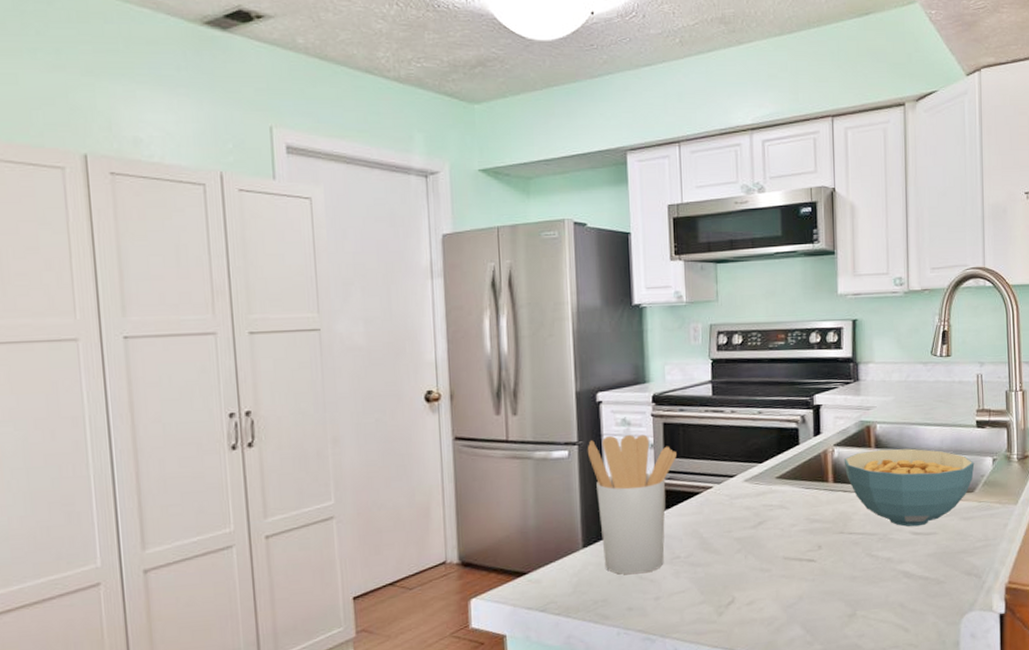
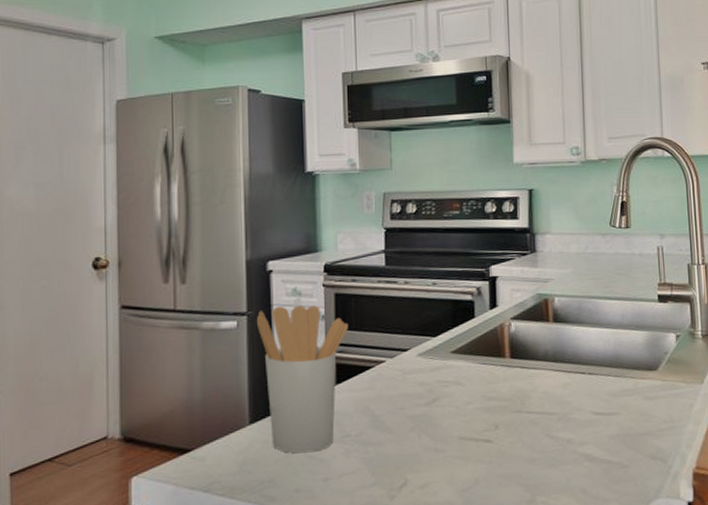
cereal bowl: present [844,448,975,527] -> none [521,323,657,407]

